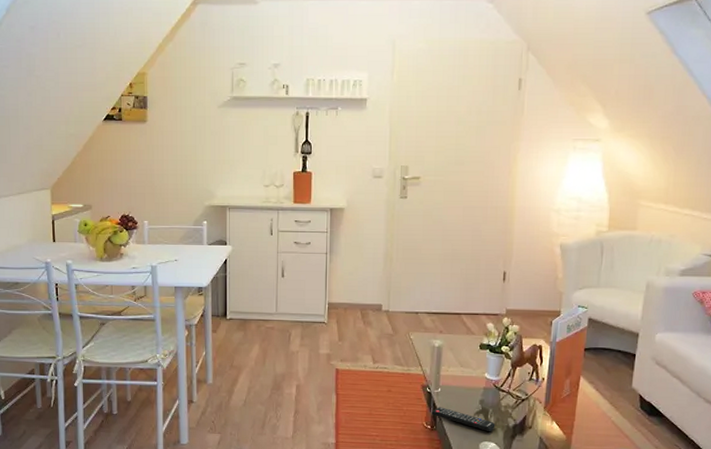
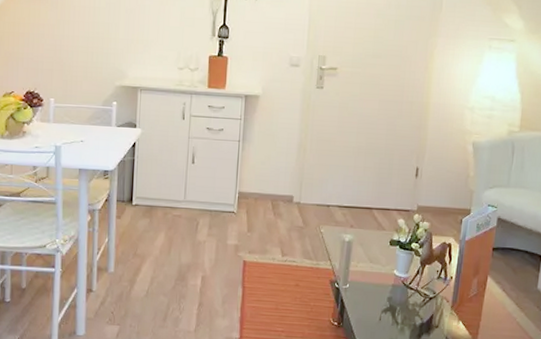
remote control: present [431,407,496,432] -> none [338,303,403,331]

